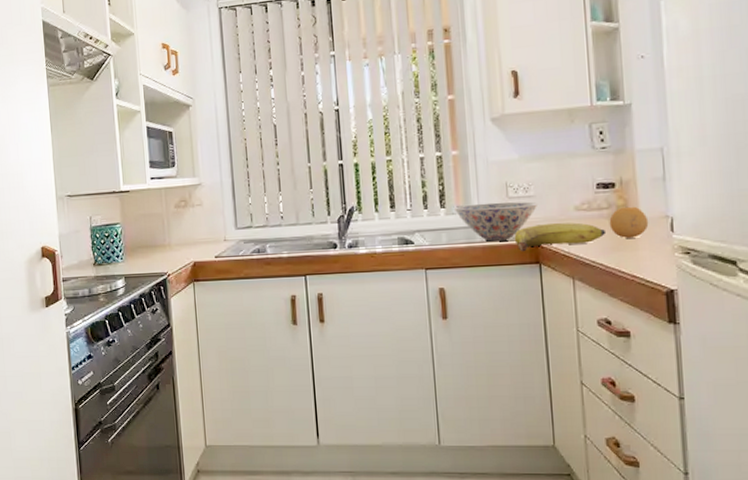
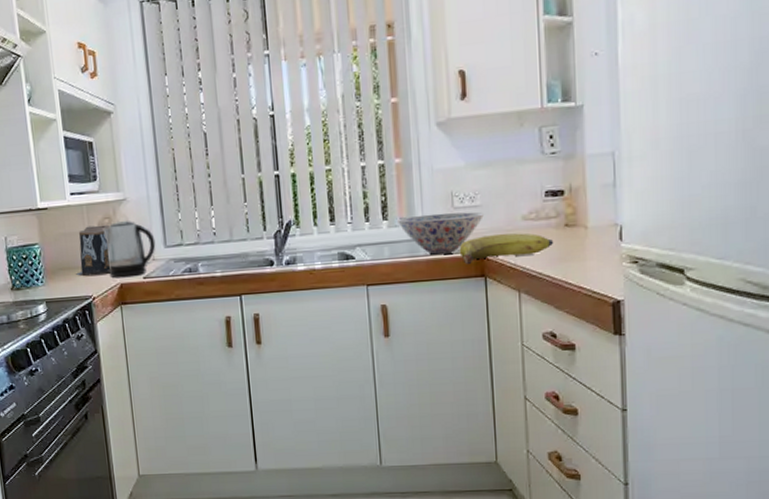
canister: none [153,207,186,255] -> present [76,224,112,277]
kettle: none [179,204,227,256] -> present [103,221,156,278]
fruit: present [609,206,649,238] -> none [557,214,598,248]

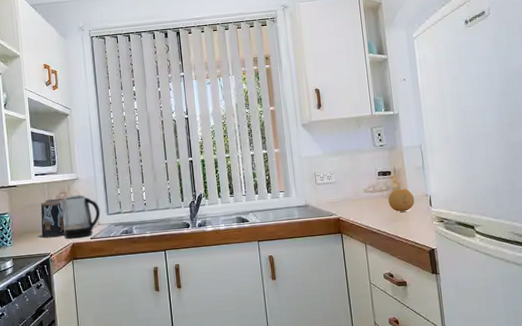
bowl: present [396,211,484,255] -> none [277,186,338,218]
banana: present [459,233,554,265] -> none [322,201,387,225]
fruit: none [557,214,598,248] -> present [388,188,415,212]

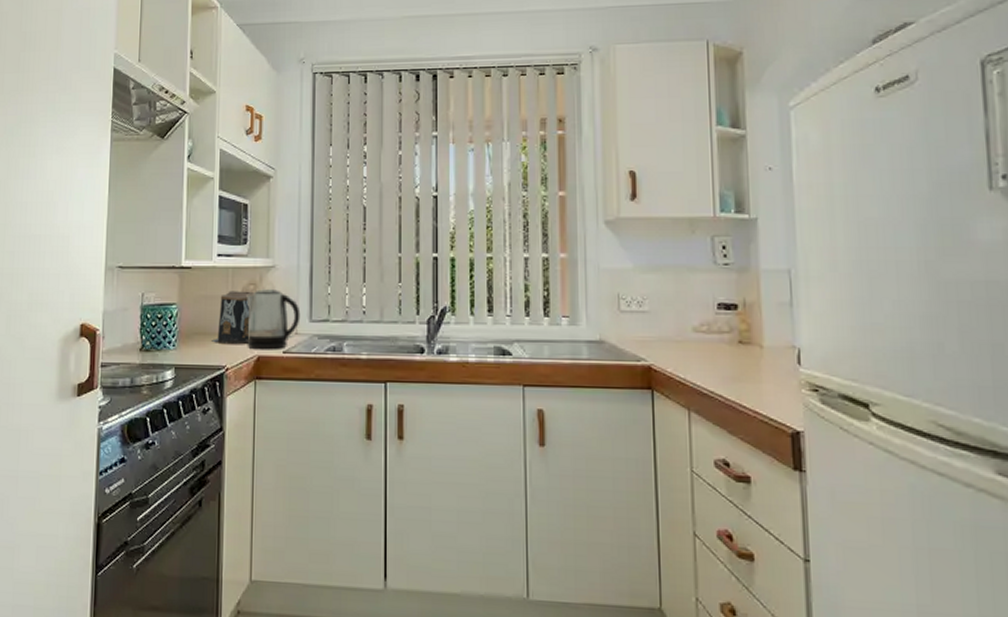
fruit: present [388,188,415,212] -> none [730,332,774,368]

